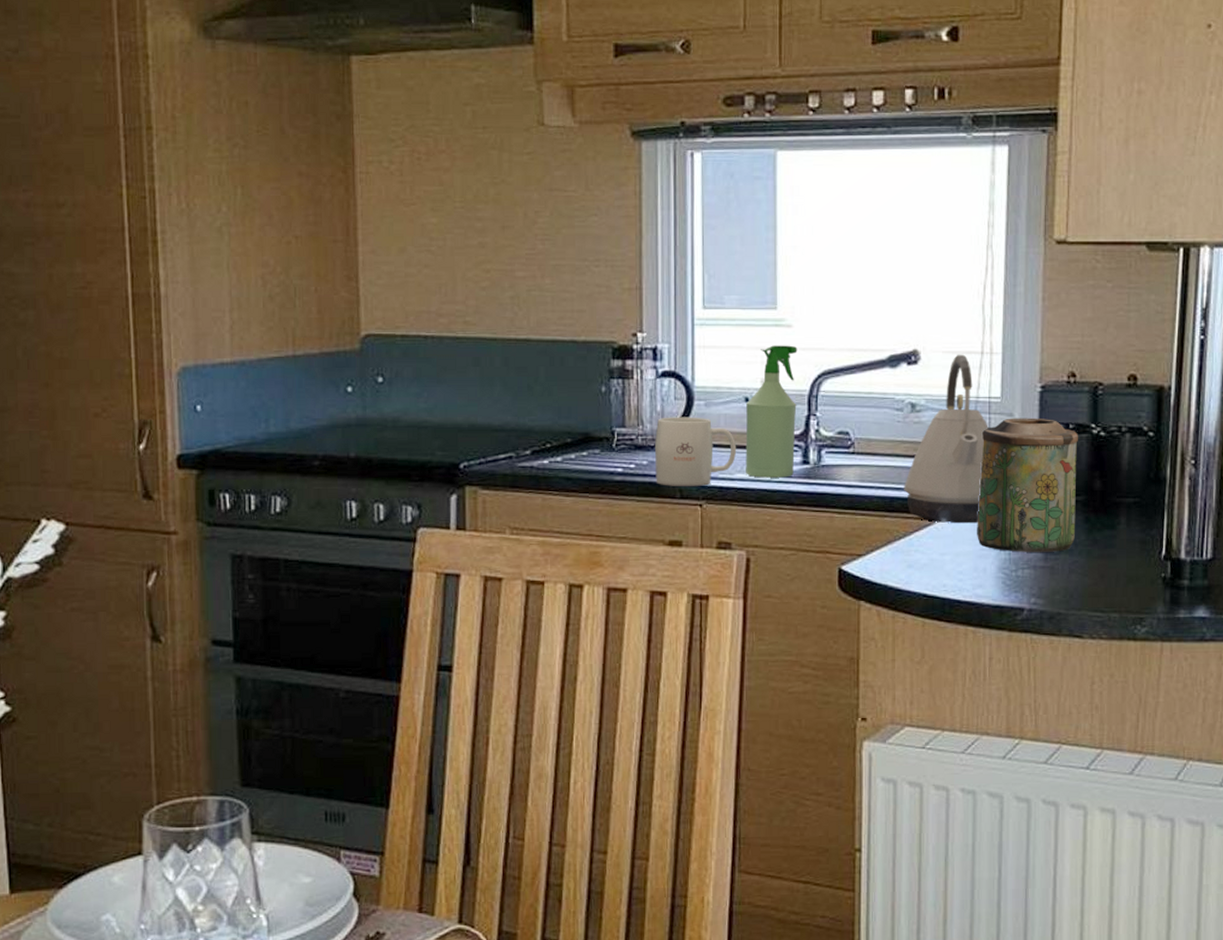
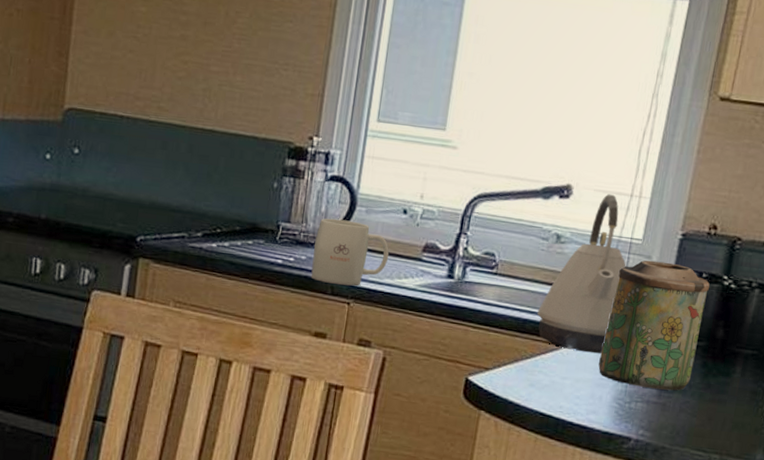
spray bottle: present [745,345,798,478] -> none [394,164,459,289]

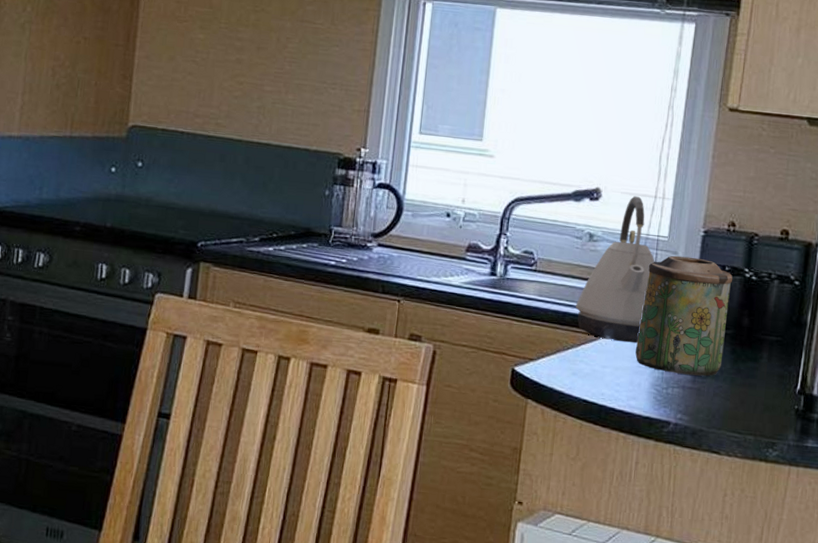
mug: present [311,218,389,286] -> none [362,222,435,285]

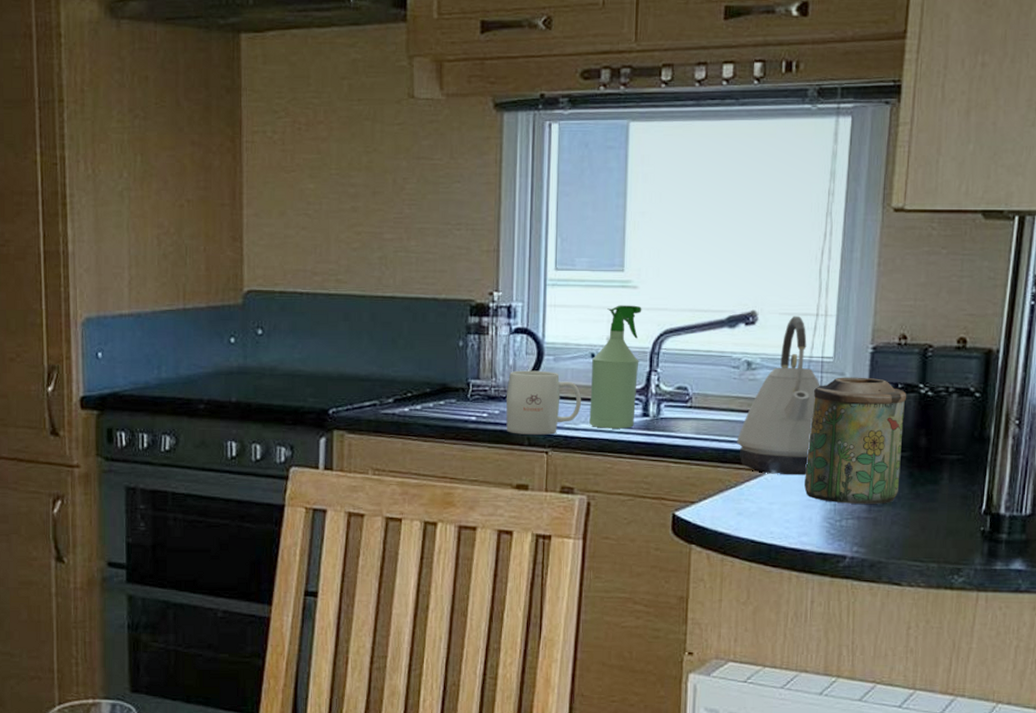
mug: none [362,222,435,285] -> present [505,370,582,436]
spray bottle: none [440,171,497,285] -> present [589,305,642,429]

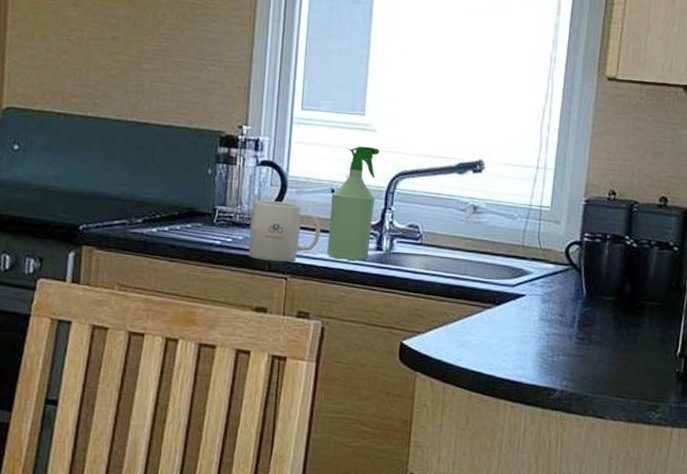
kettle: present [737,316,820,476] -> none [462,167,538,313]
canister: present [804,377,906,504] -> none [521,225,614,343]

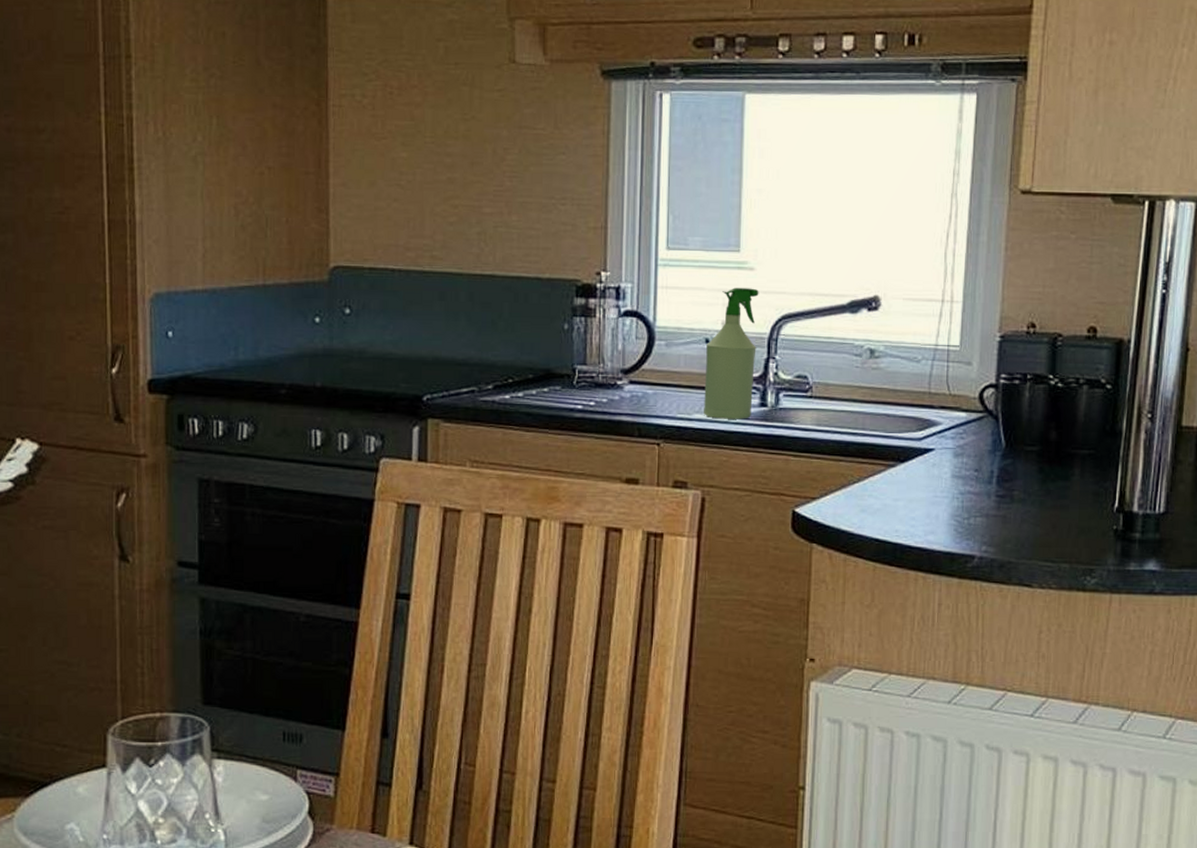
mug: present [248,200,321,263] -> none [614,356,696,426]

